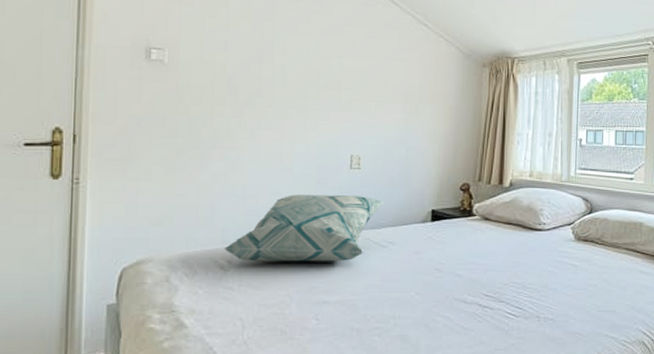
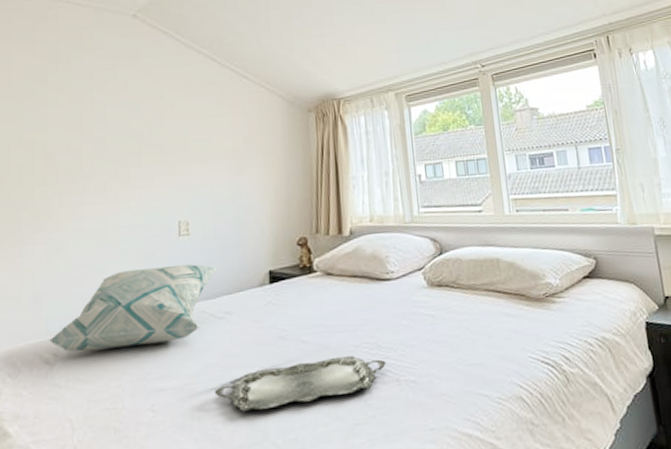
serving tray: none [373,291,529,329] -> present [214,356,386,412]

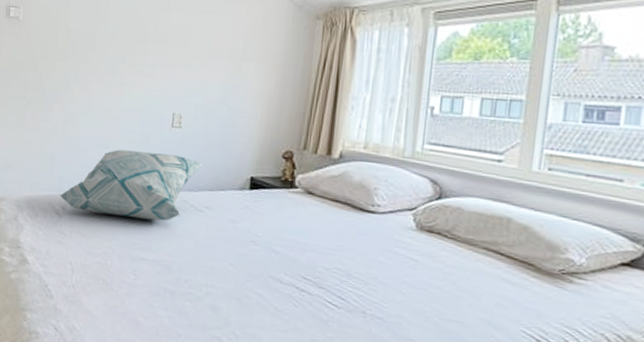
serving tray: present [214,356,386,412] -> none [187,265,354,311]

